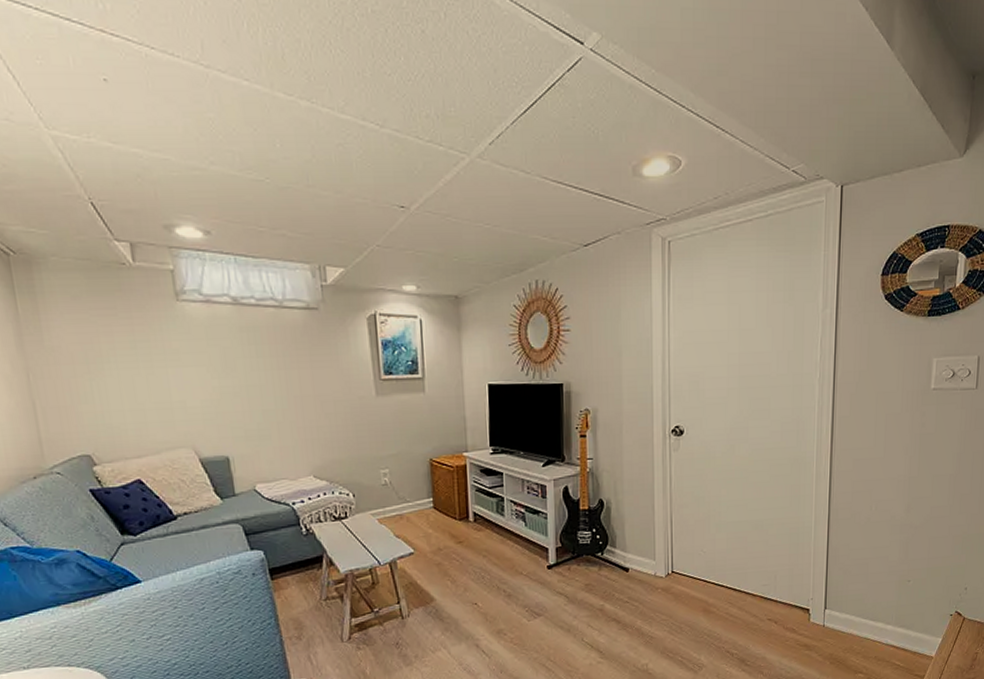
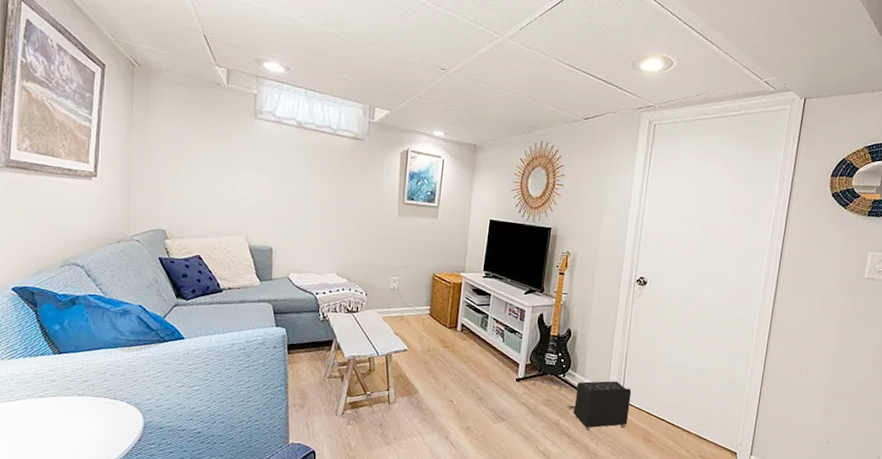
subwoofer: none [611,551,683,612] -> present [567,381,632,431]

